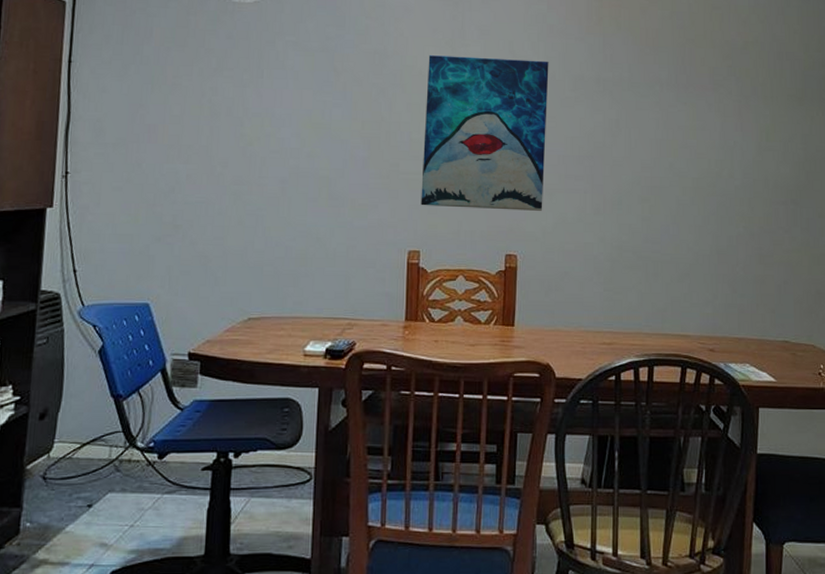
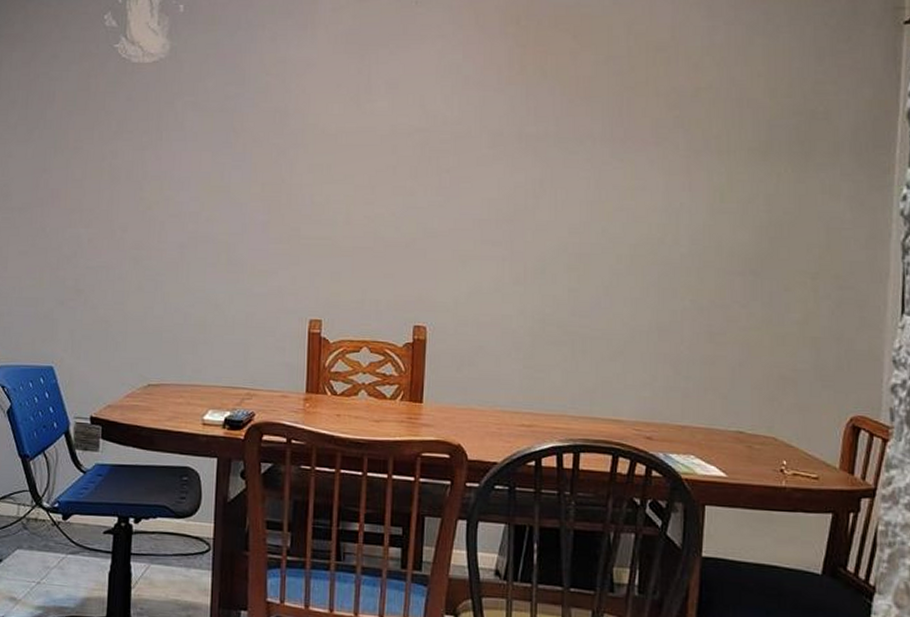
wall art: present [421,55,549,211] -> none [323,112,464,279]

